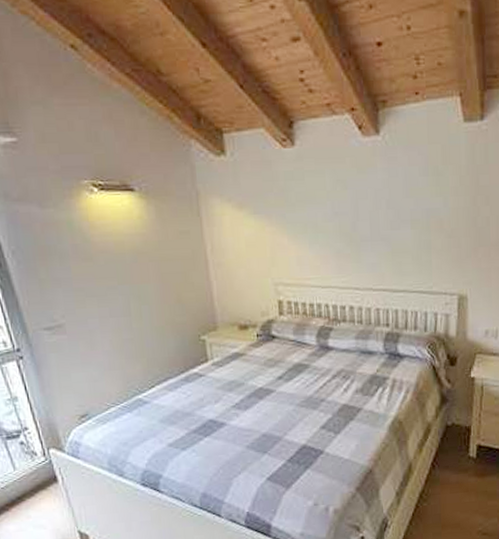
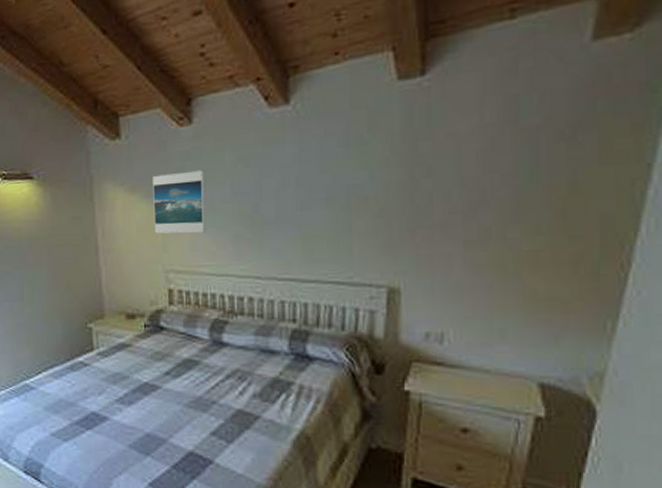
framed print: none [259,190,310,249] -> present [153,170,206,234]

